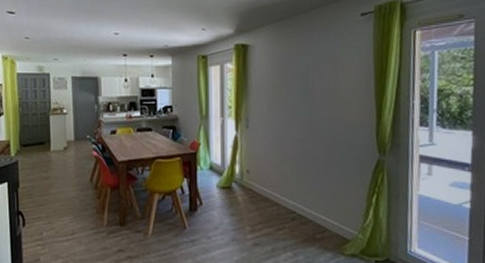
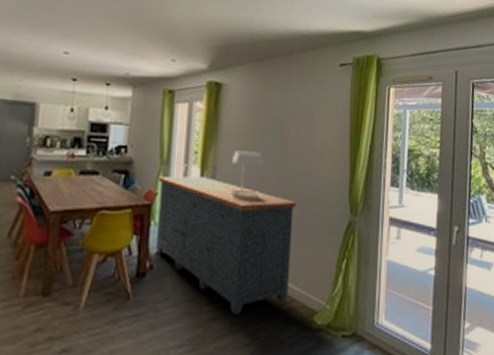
sideboard: none [200,128,325,241] -> present [155,176,297,314]
lamp: none [263,103,291,146] -> present [231,151,263,201]

